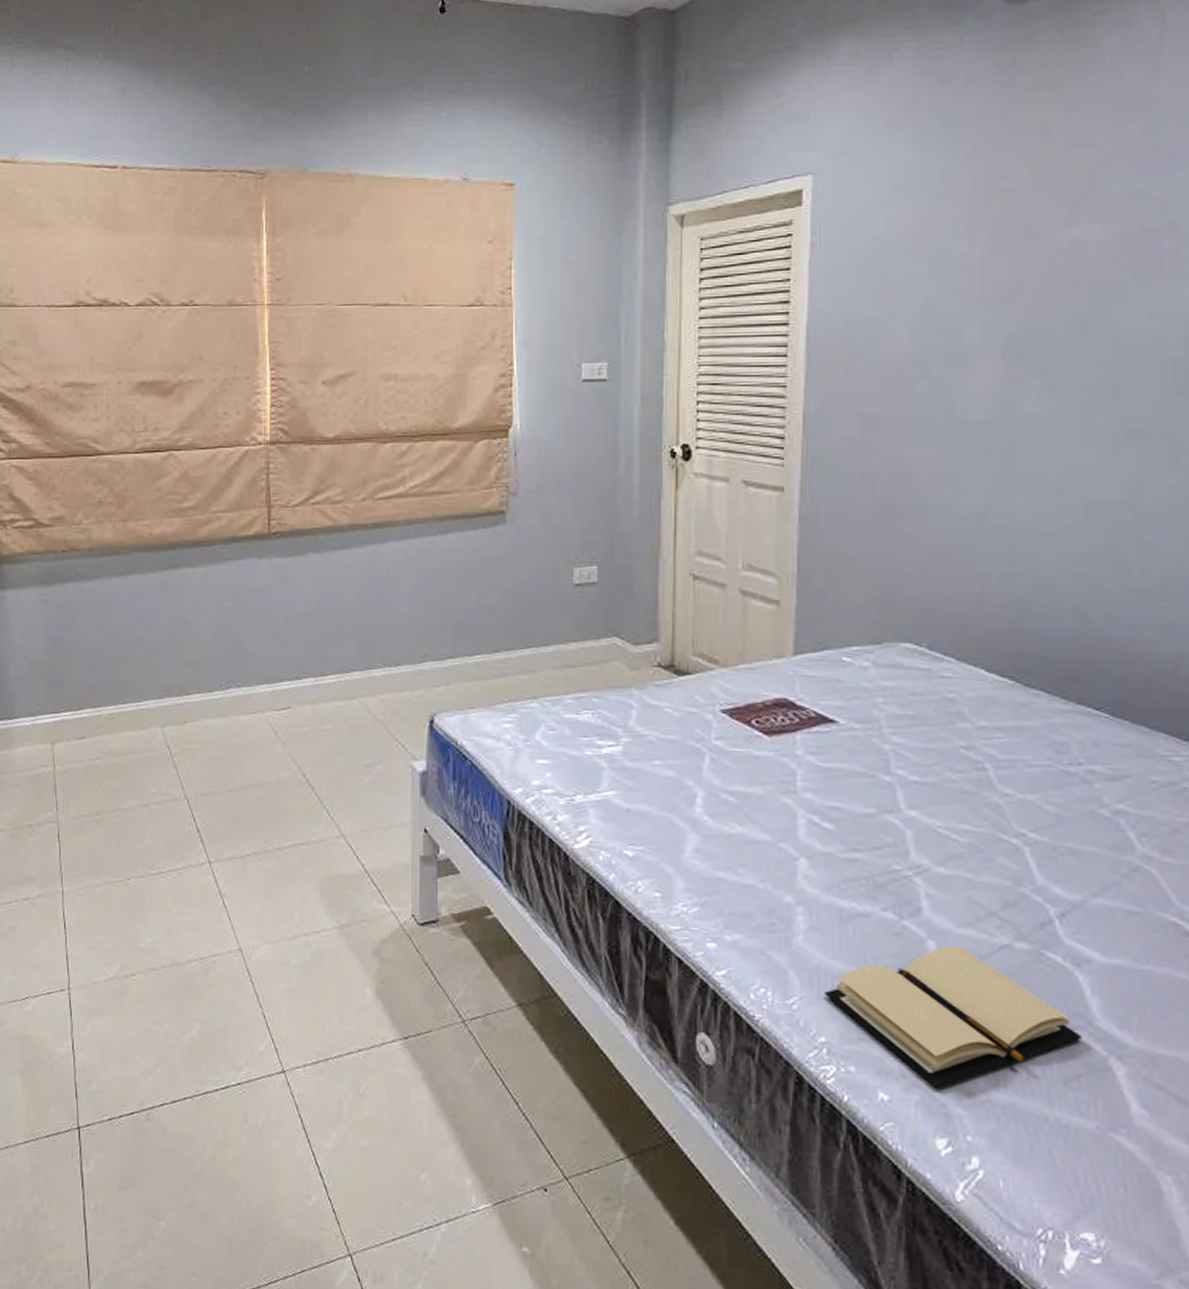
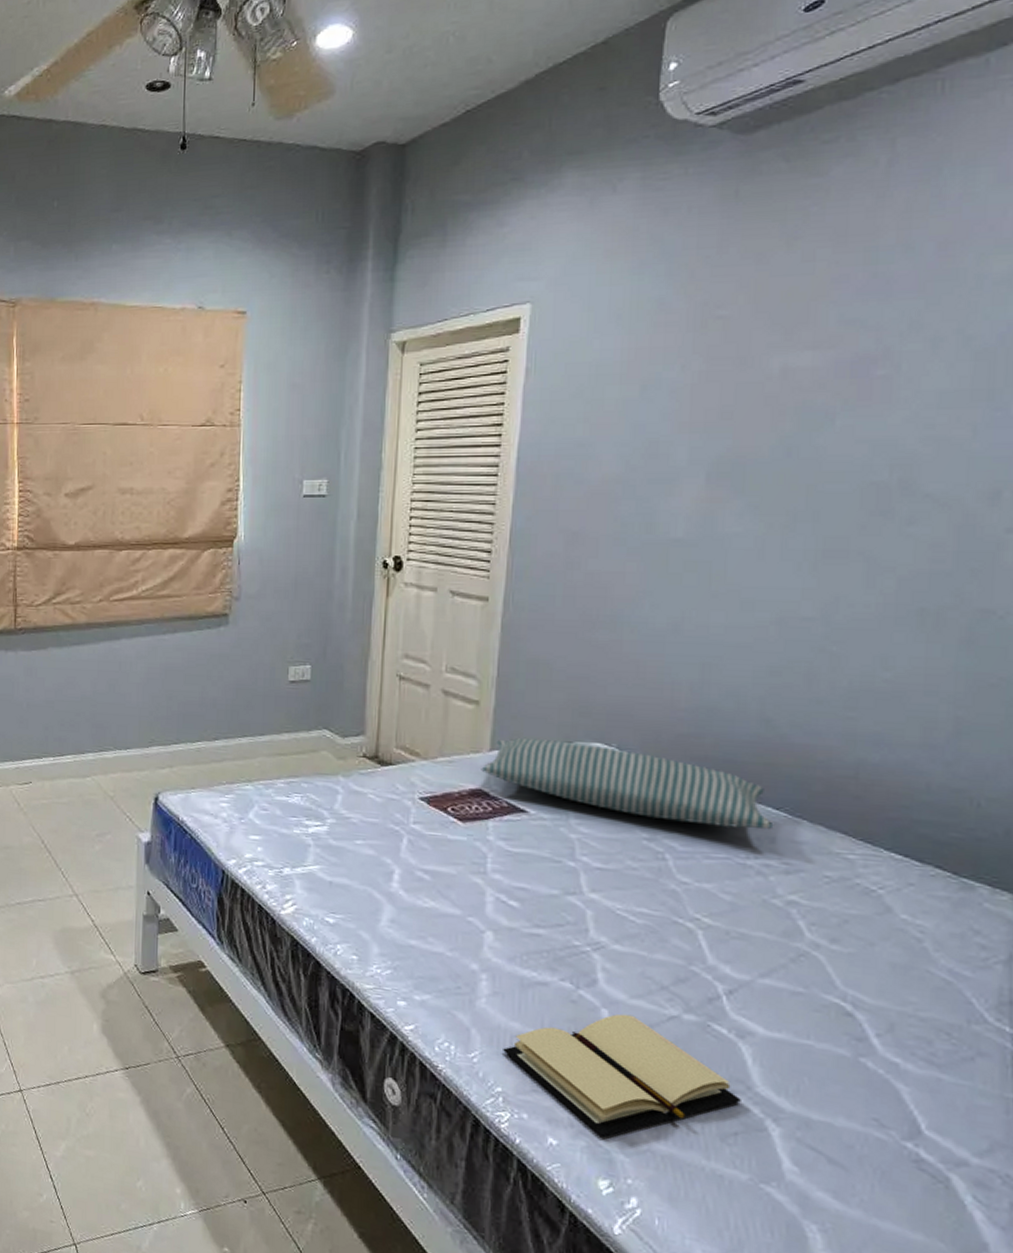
pillow: none [785,640,1095,733] -> present [481,738,774,829]

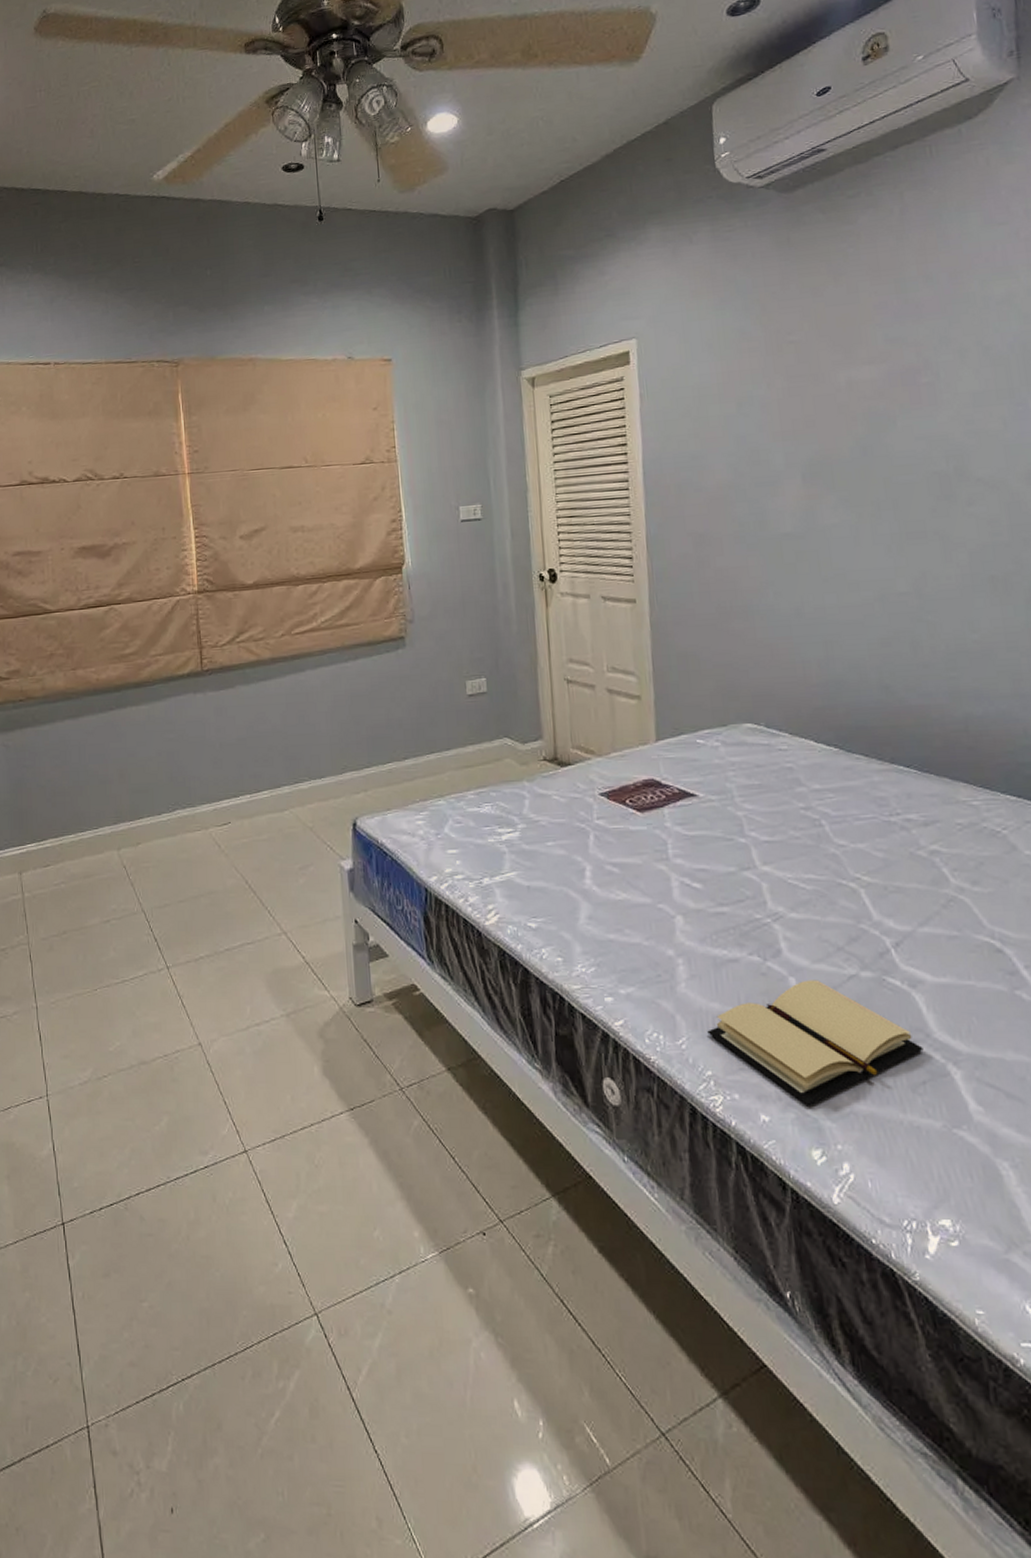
pillow: present [481,738,774,829] -> none [650,725,908,790]

